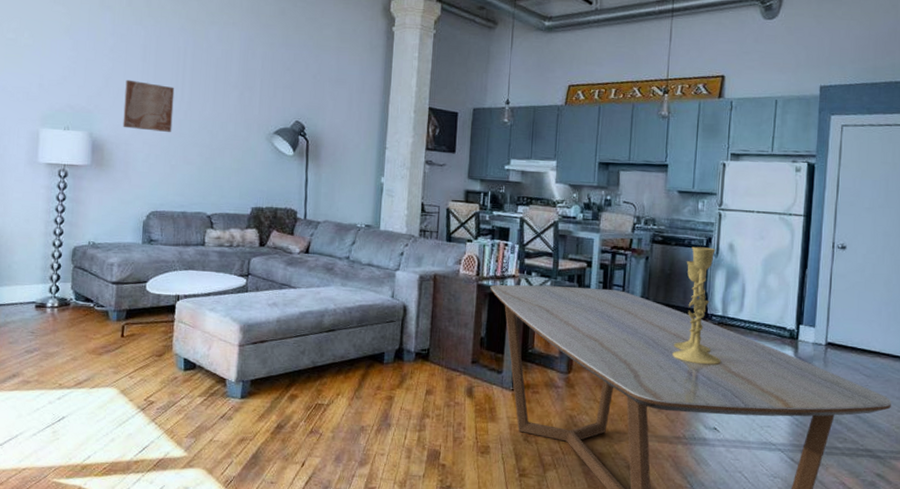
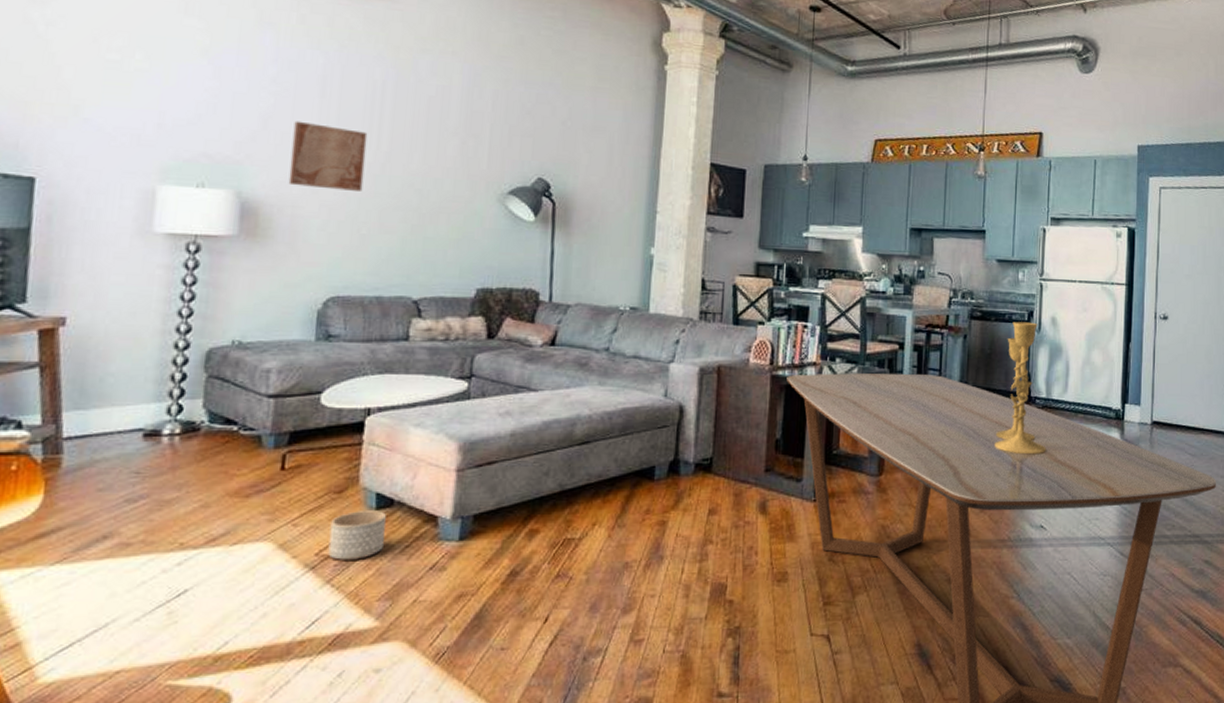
planter: none [152,370,191,406] -> present [328,511,386,560]

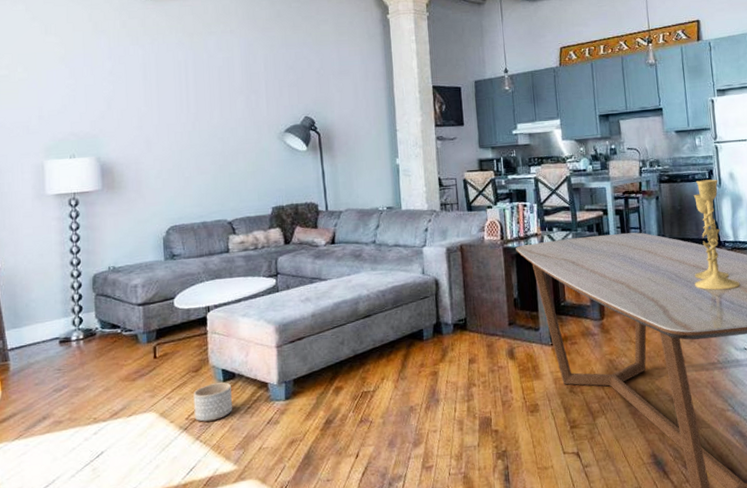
wall art: present [288,121,368,191] -> none [128,99,182,148]

